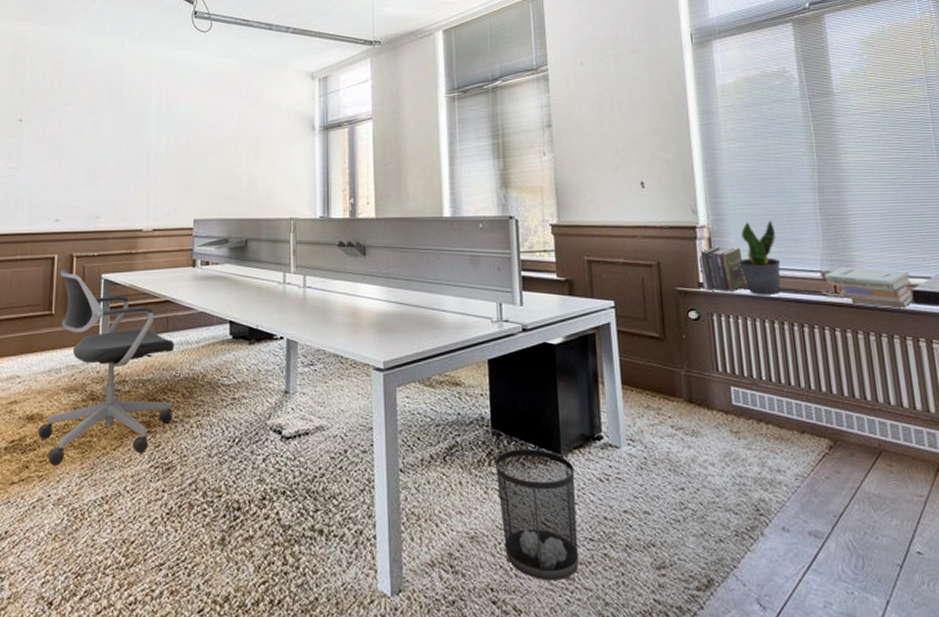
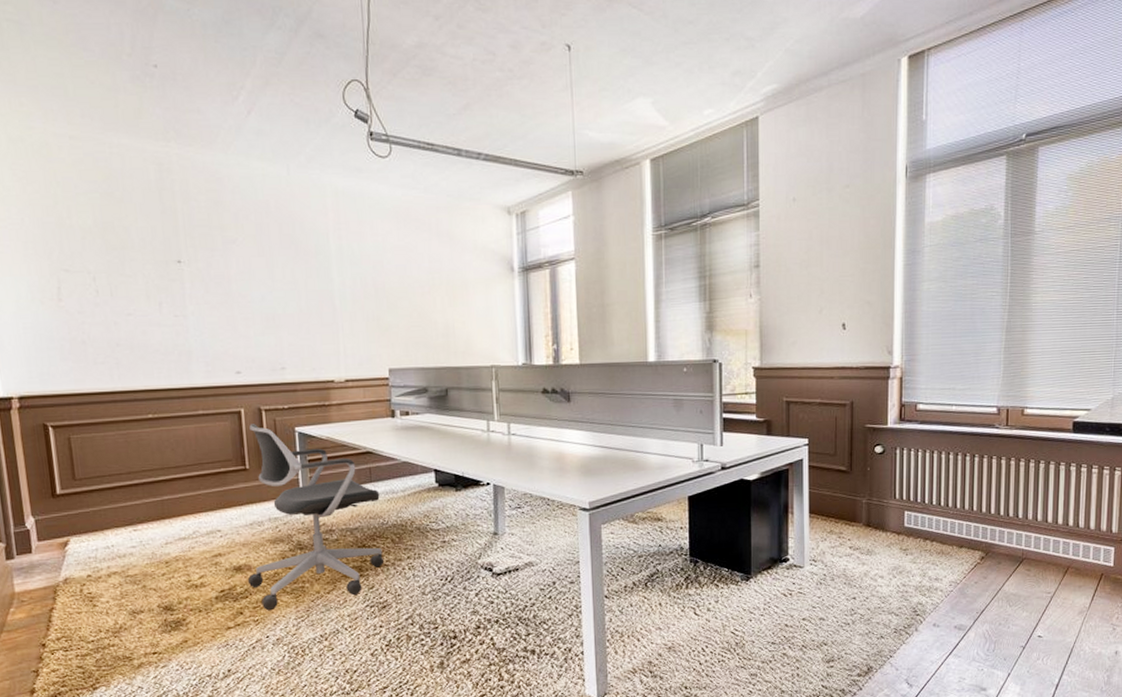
waste bin: present [494,448,579,580] -> none [691,572,762,677]
books: present [696,246,747,293] -> none [885,385,930,428]
potted plant: present [737,220,781,297] -> none [924,359,963,431]
books: present [824,267,913,309] -> none [999,401,1074,438]

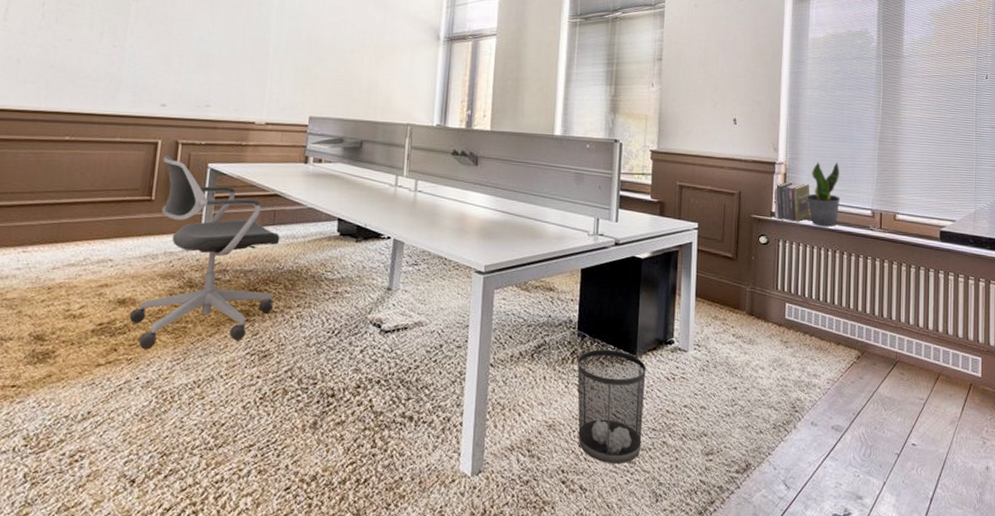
waste bin: none [691,572,762,677] -> present [577,349,646,463]
books: none [885,385,930,428] -> present [769,181,811,223]
potted plant: none [924,359,963,431] -> present [806,162,841,228]

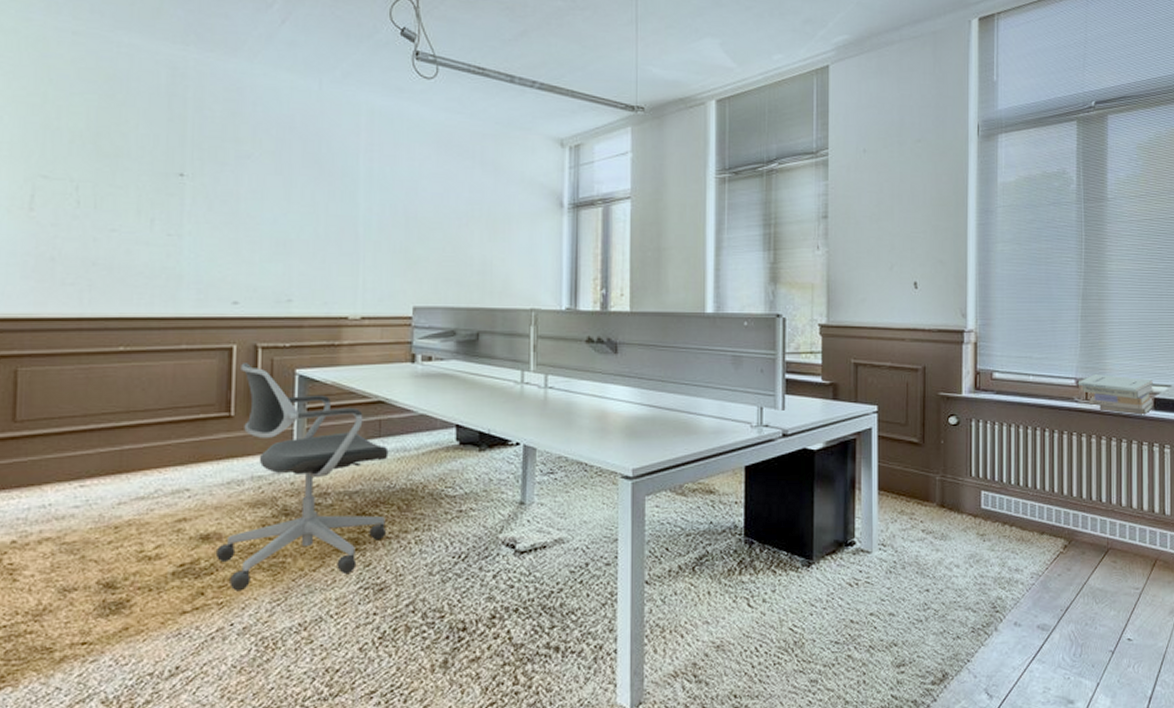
waste bin: present [577,349,646,463] -> none [745,556,825,684]
books: present [769,181,811,223] -> none [959,351,1007,399]
potted plant: present [806,162,841,228] -> none [1000,326,1040,403]
books: none [873,207,941,245] -> present [1078,374,1154,415]

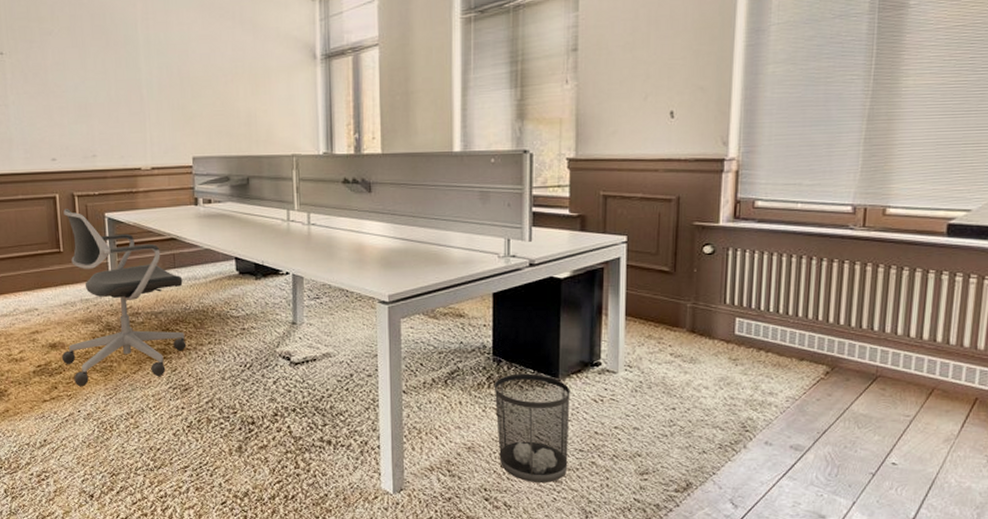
waste bin: none [745,556,825,684] -> present [494,373,570,482]
books: present [1078,374,1154,415] -> none [854,200,949,242]

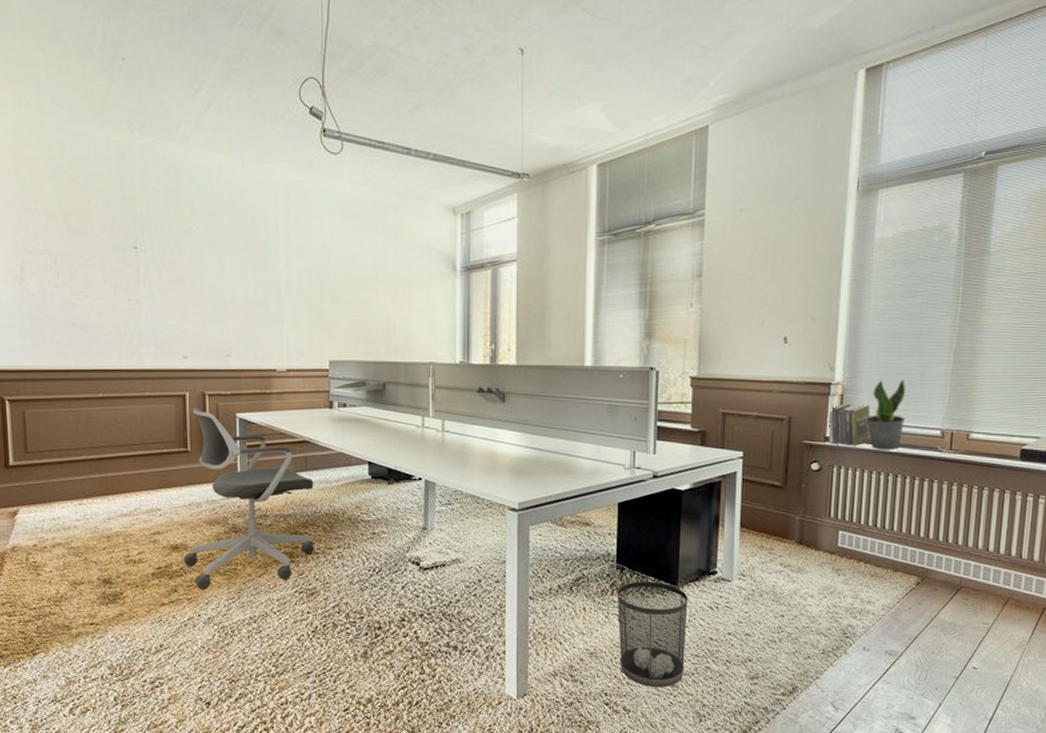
books: none [716,179,770,227] -> present [823,402,871,447]
potted plant: none [764,151,811,231] -> present [865,379,906,451]

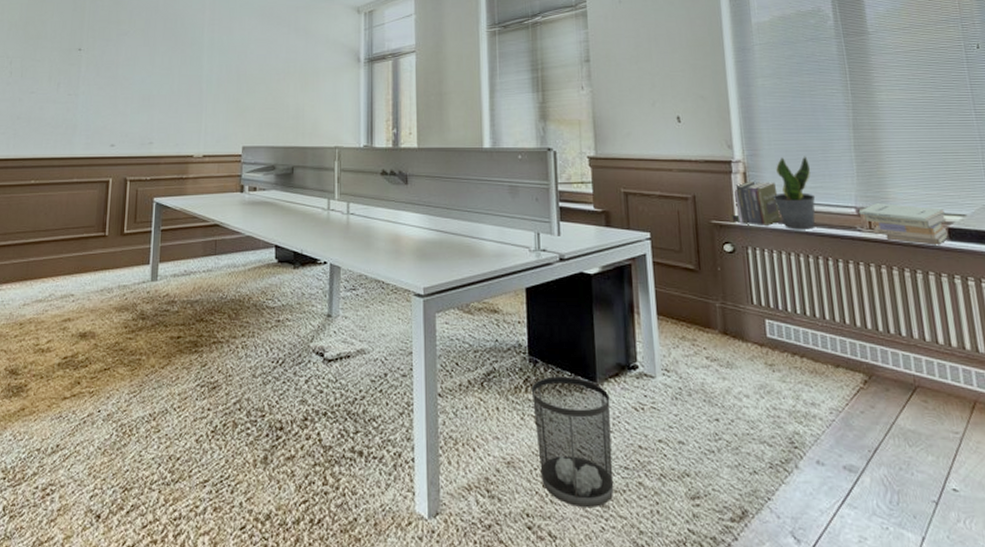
office chair: present [183,408,314,589] -> none [89,193,222,382]
books: none [943,426,1022,465] -> present [858,203,948,245]

